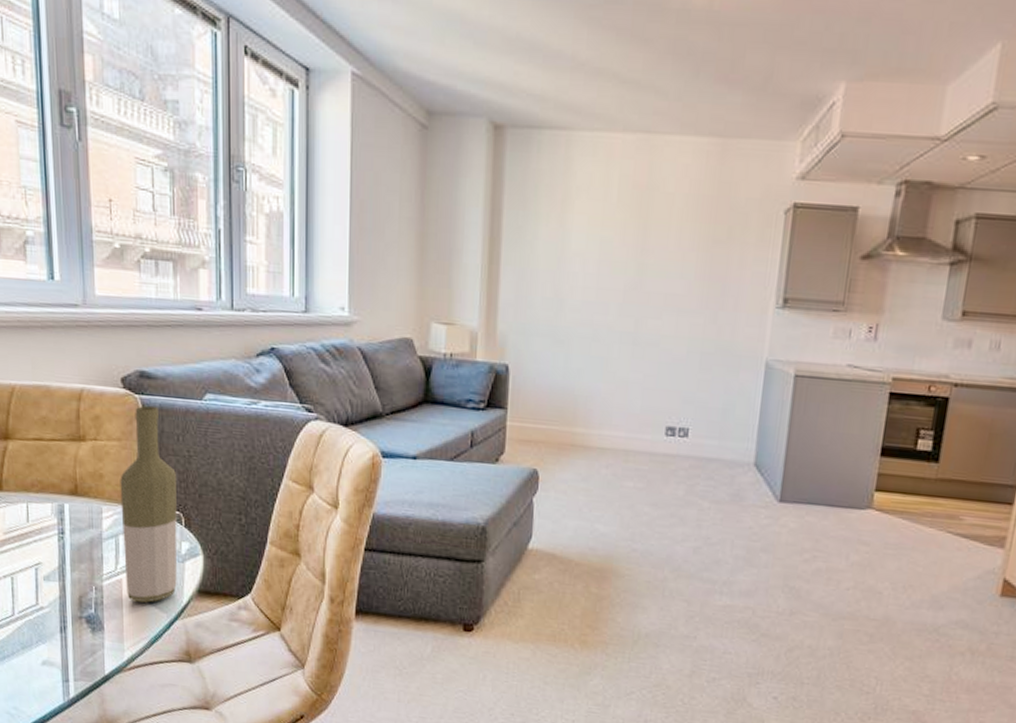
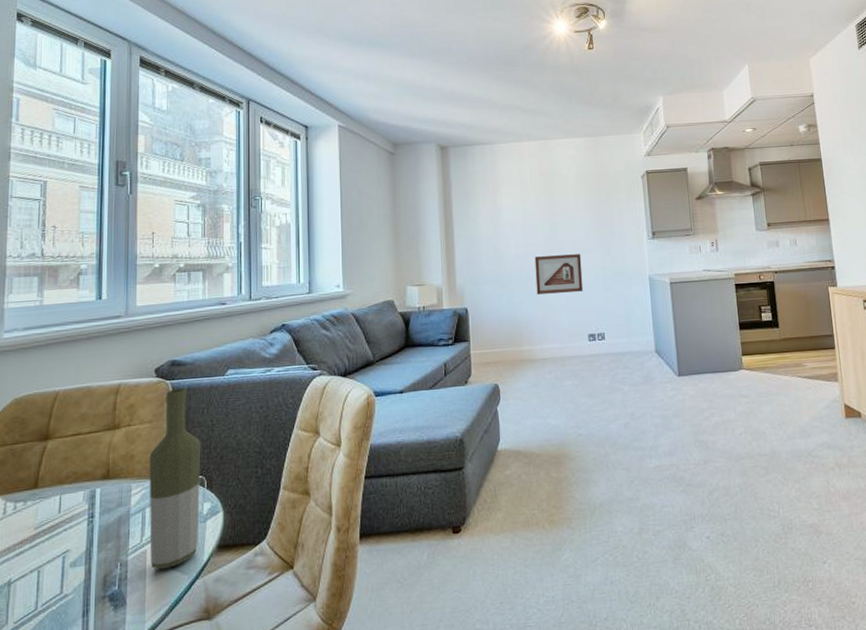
picture frame: none [604,309,675,367] -> present [534,254,584,295]

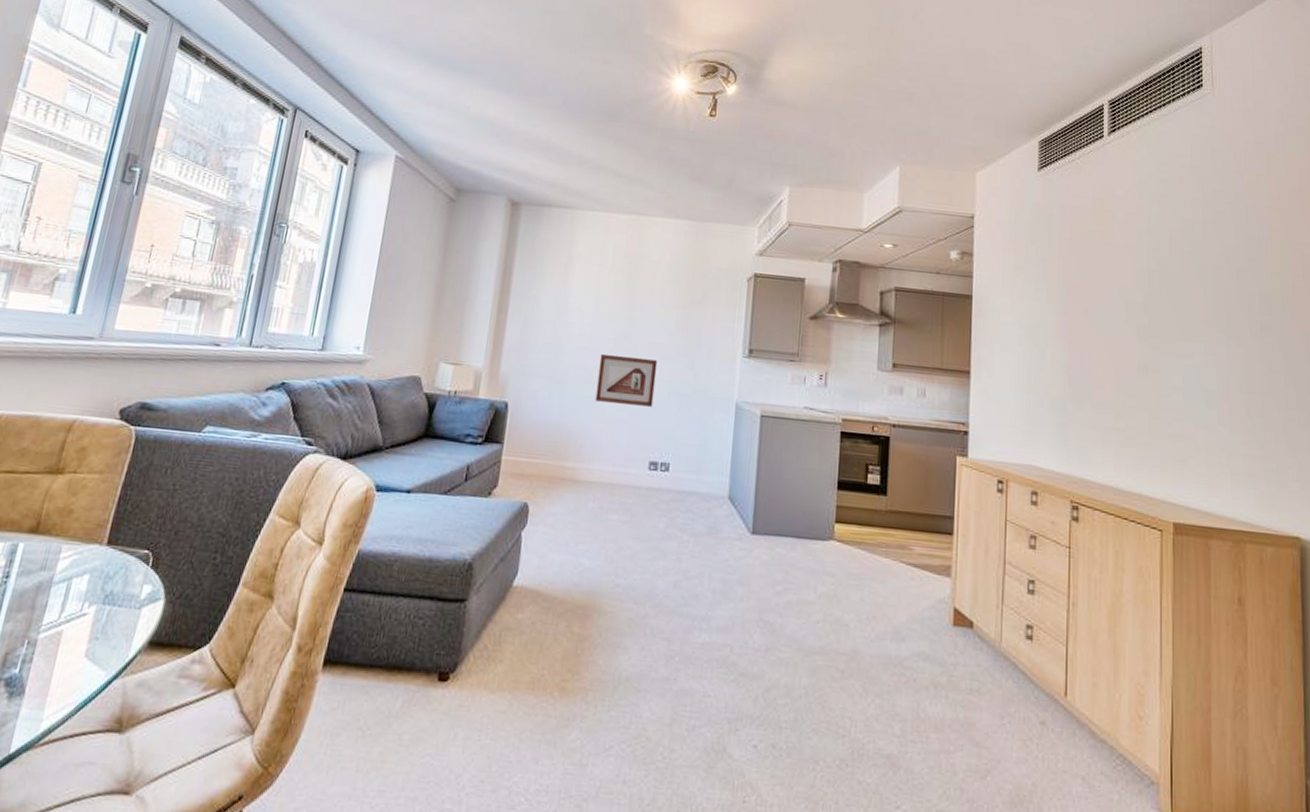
bottle: present [149,388,201,570] -> none [64,437,156,659]

